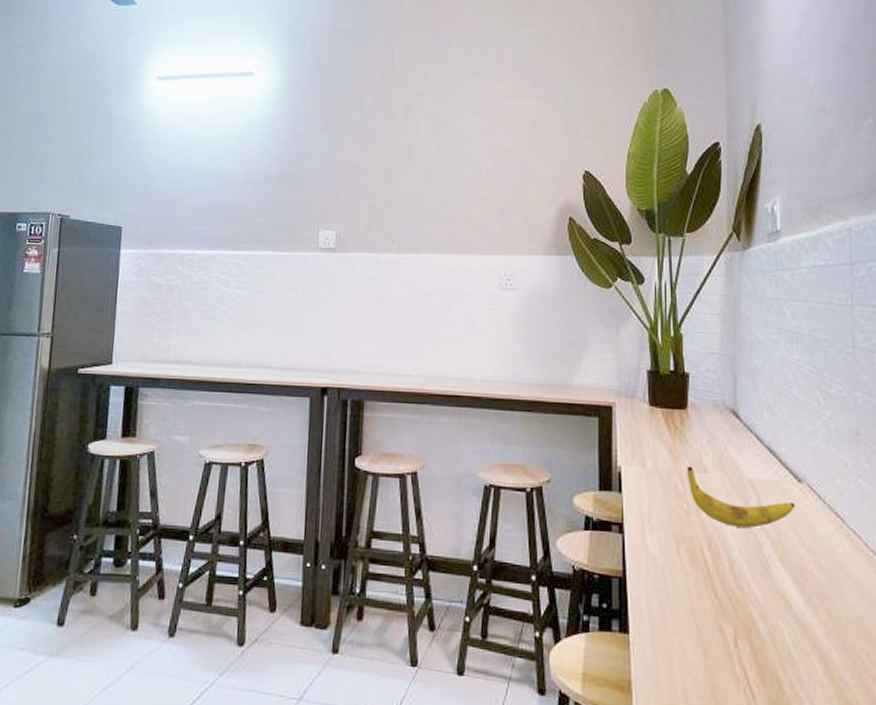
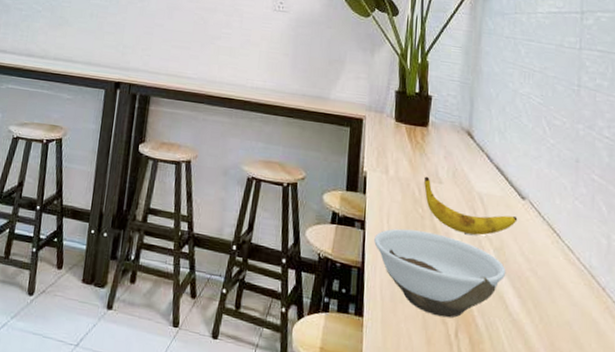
bowl: none [635,528,787,625] -> present [374,228,506,318]

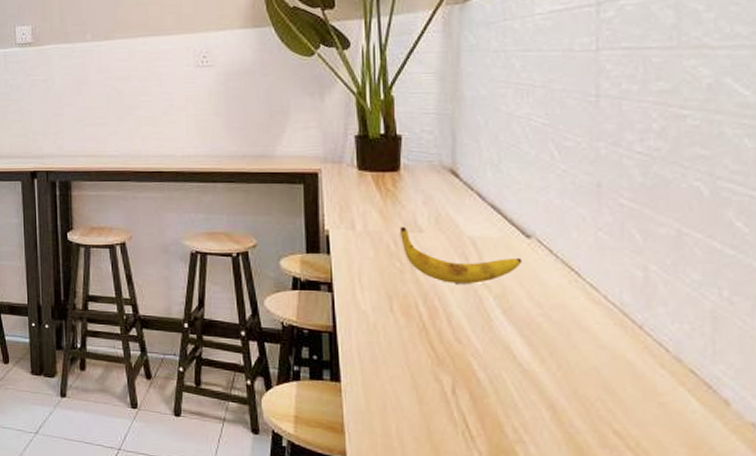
bowl: present [374,228,506,318] -> none [345,286,511,375]

